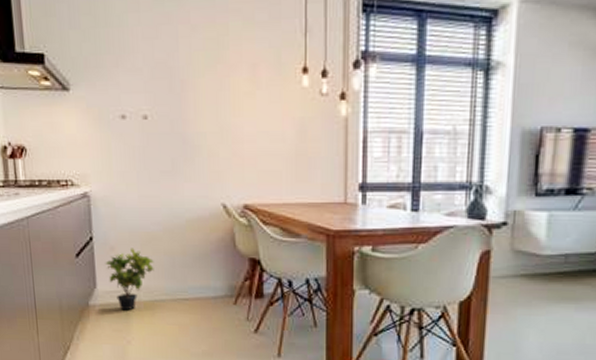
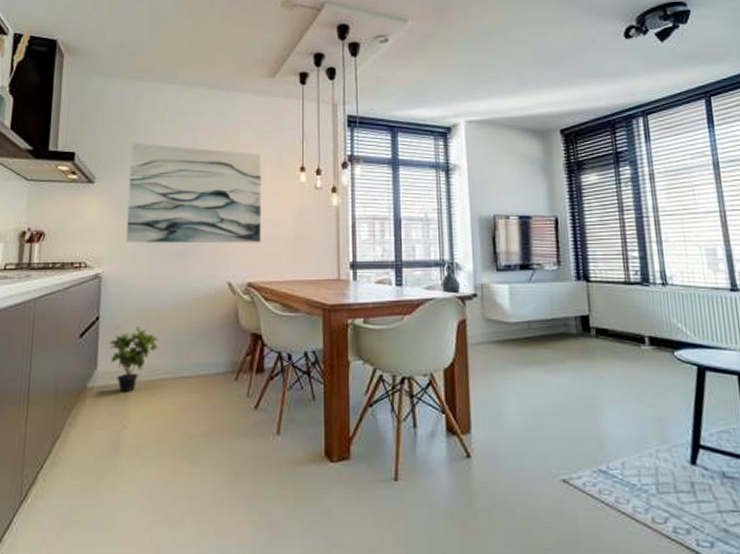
wall art: none [104,40,257,161] -> present [126,143,261,244]

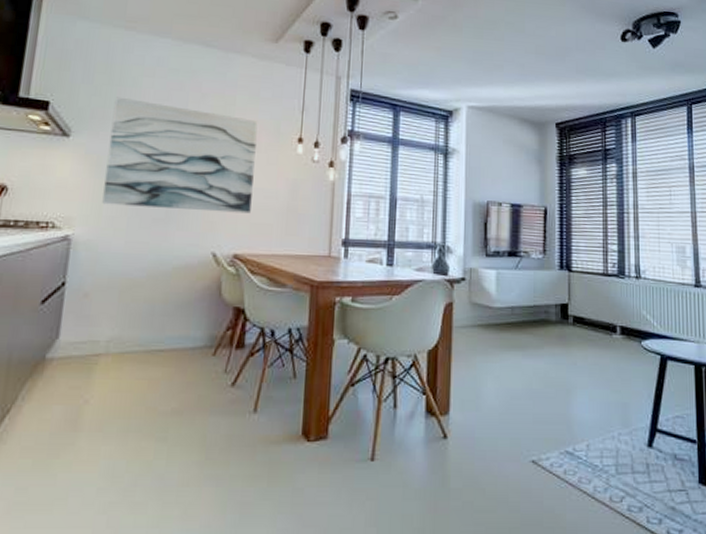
potted plant: present [109,326,158,392] -> none [74,294,131,365]

